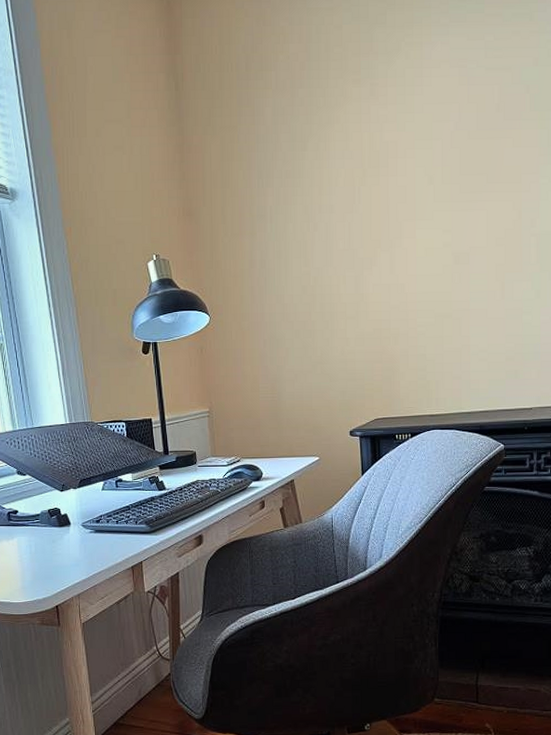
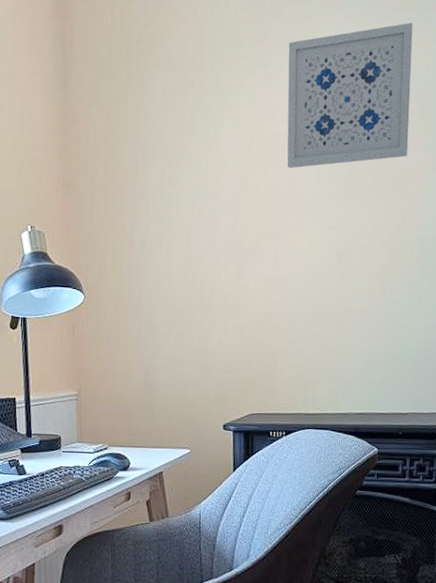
wall art: none [394,17,520,177] -> present [287,22,413,169]

